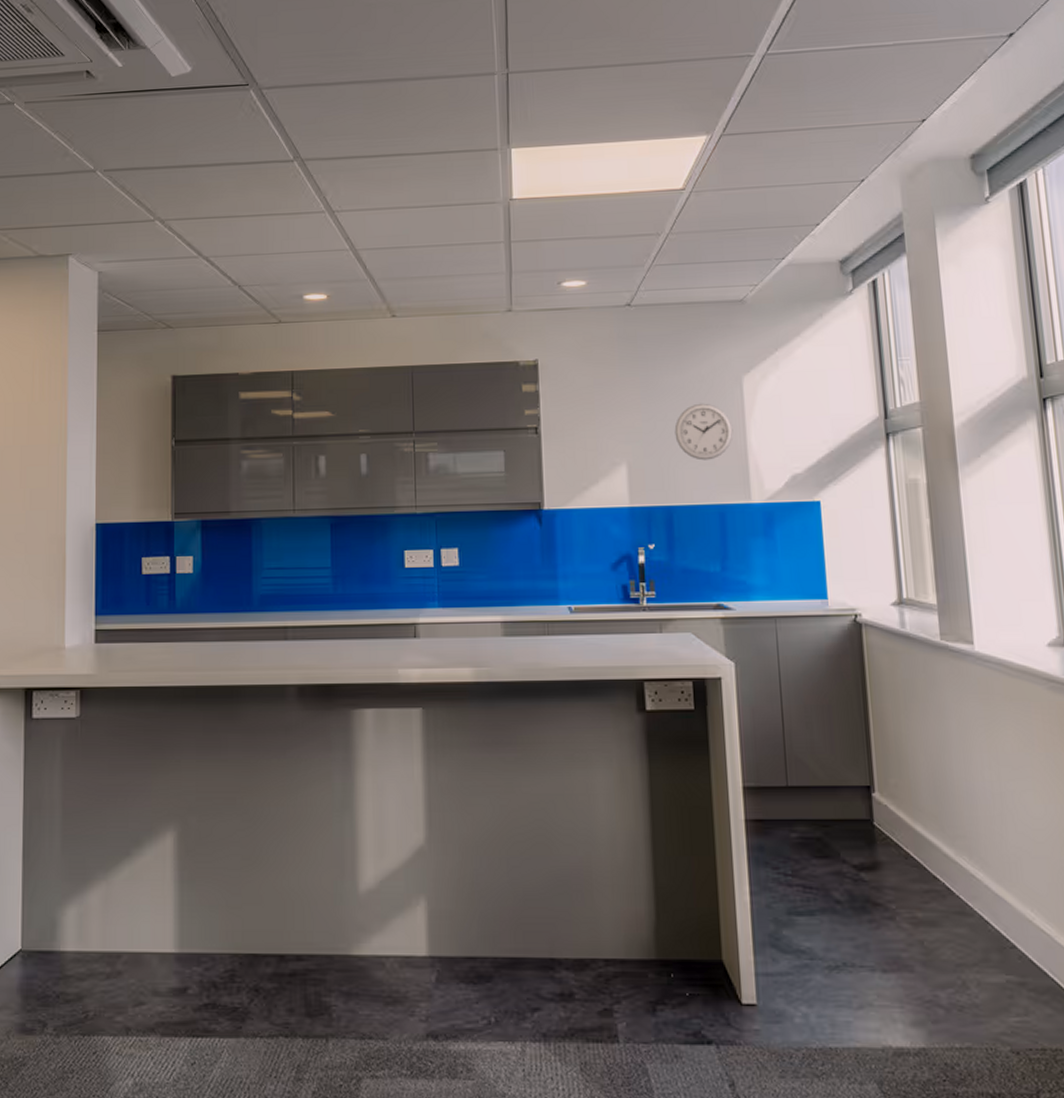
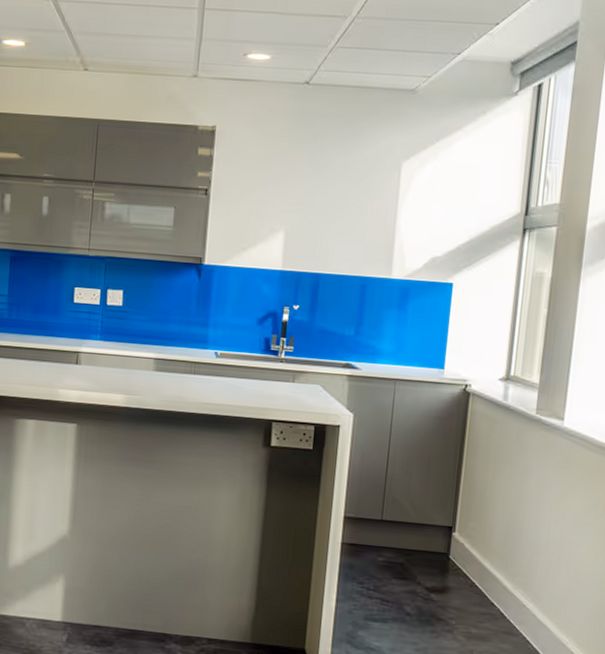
wall clock: present [674,403,734,461] -> none [331,182,386,236]

